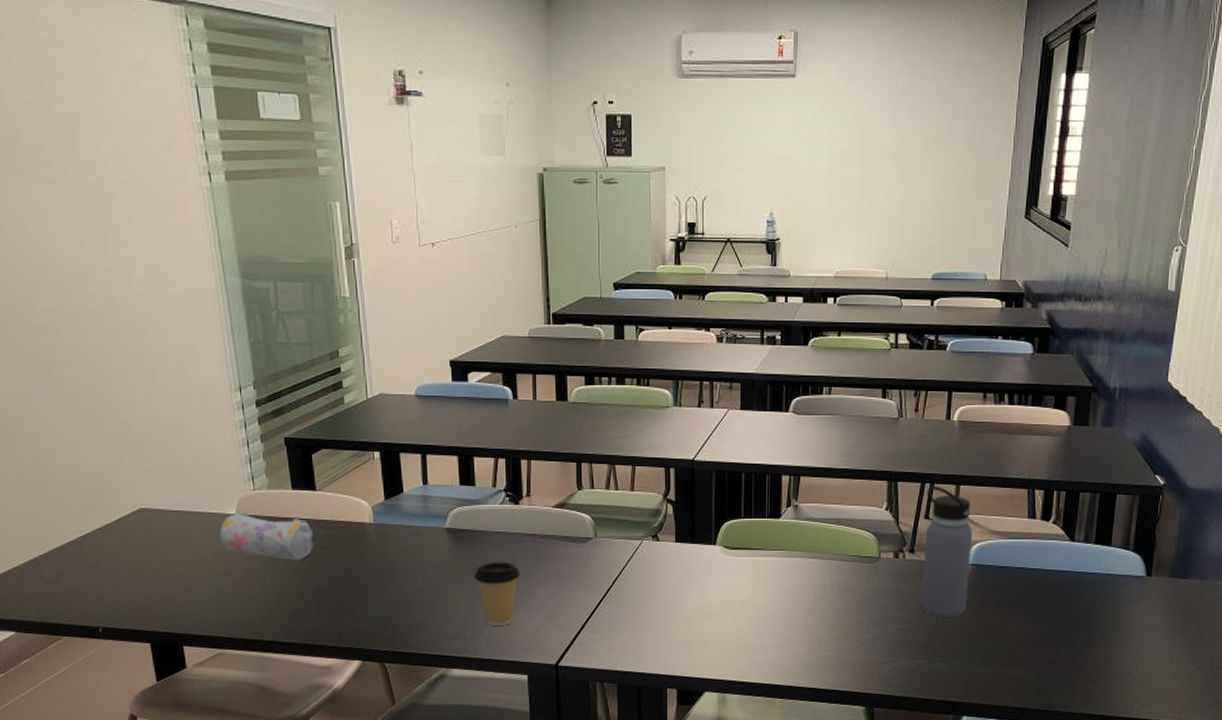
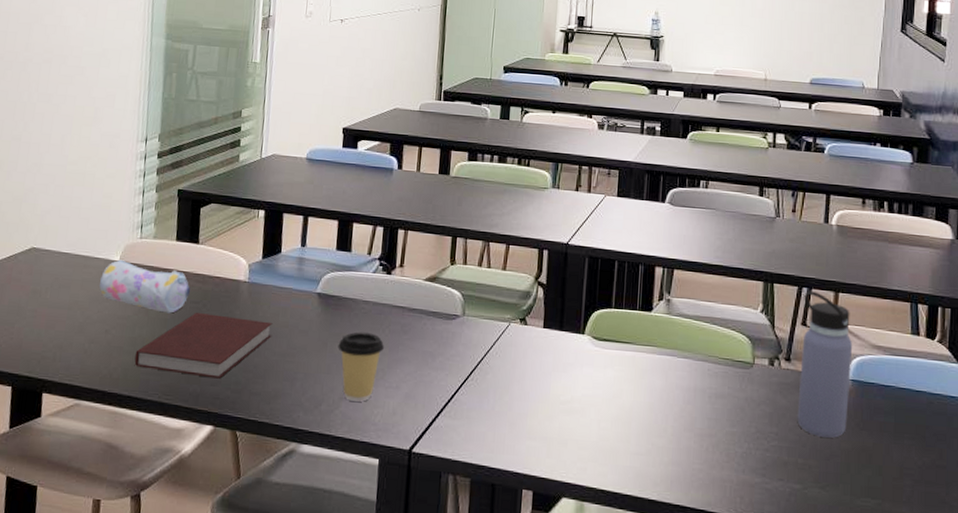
notebook: none [270,557,405,617] -> present [134,313,272,379]

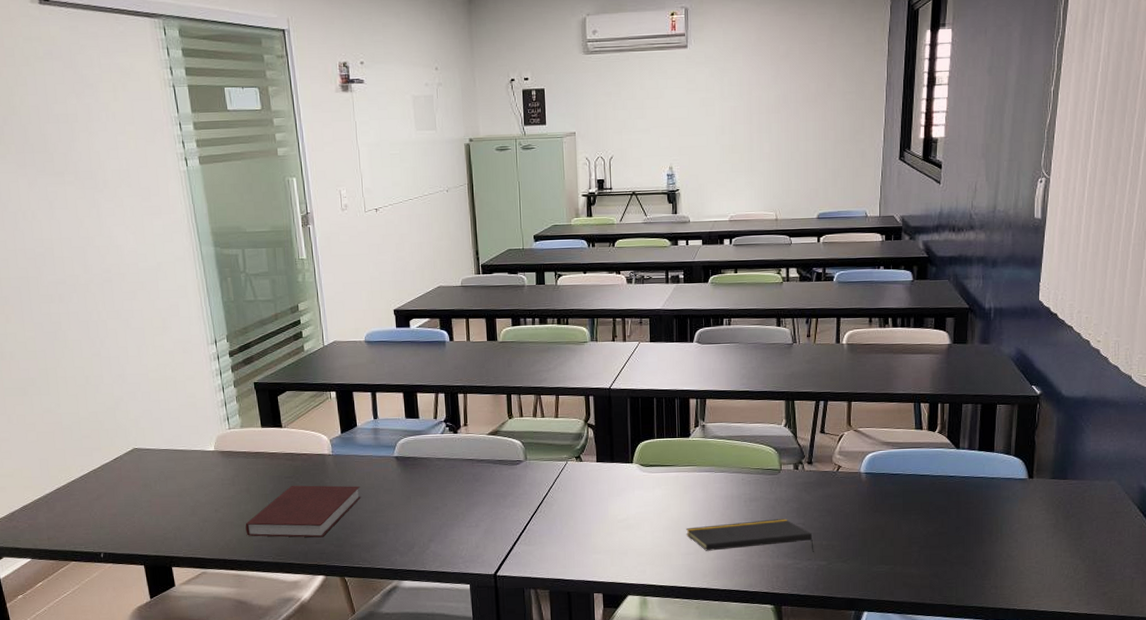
pencil case: present [99,259,190,313] -> none [201,449,283,489]
coffee cup: present [338,332,385,402] -> none [420,484,461,541]
notepad: none [638,421,787,472] -> present [686,519,814,553]
water bottle: present [797,290,853,438] -> none [820,403,866,522]

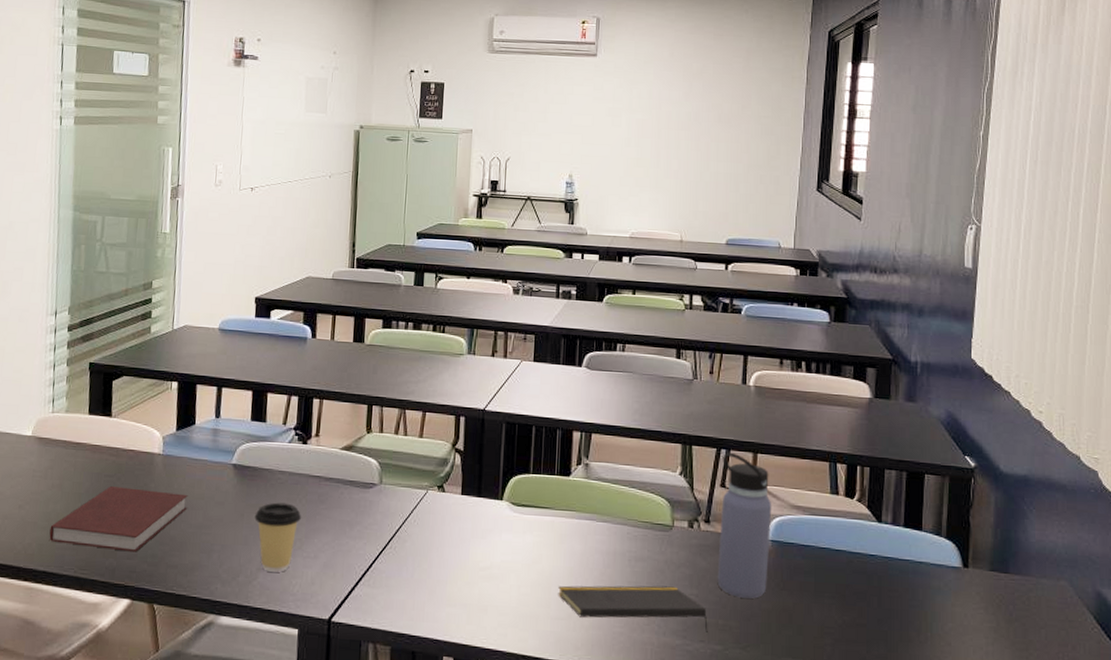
coffee cup: none [420,484,461,541] -> present [254,502,302,572]
water bottle: none [820,403,866,522] -> present [717,452,772,599]

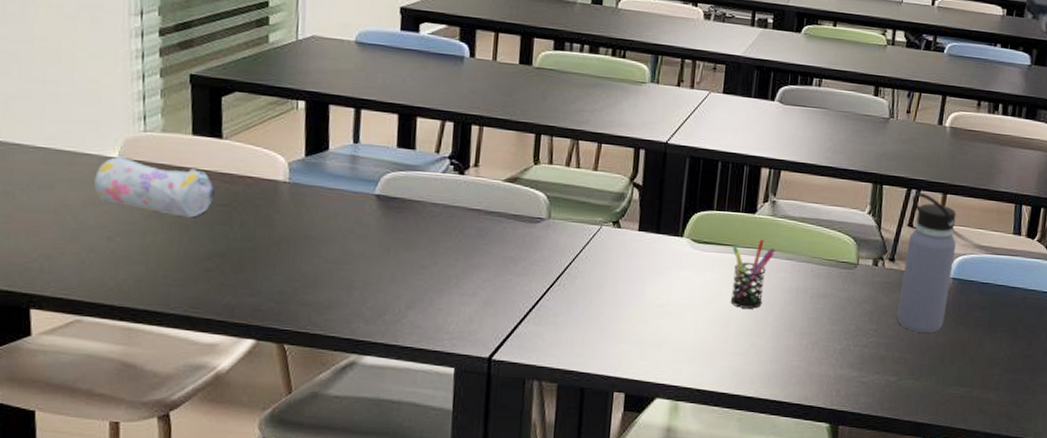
pencil case: none [12,434,104,488] -> present [94,156,215,218]
notebook: present [49,486,188,552] -> none [149,217,322,289]
coffee cup: present [254,502,302,572] -> none [402,236,459,310]
pen holder: none [550,501,591,572] -> present [730,239,776,309]
notepad: present [558,585,708,634] -> none [737,321,885,366]

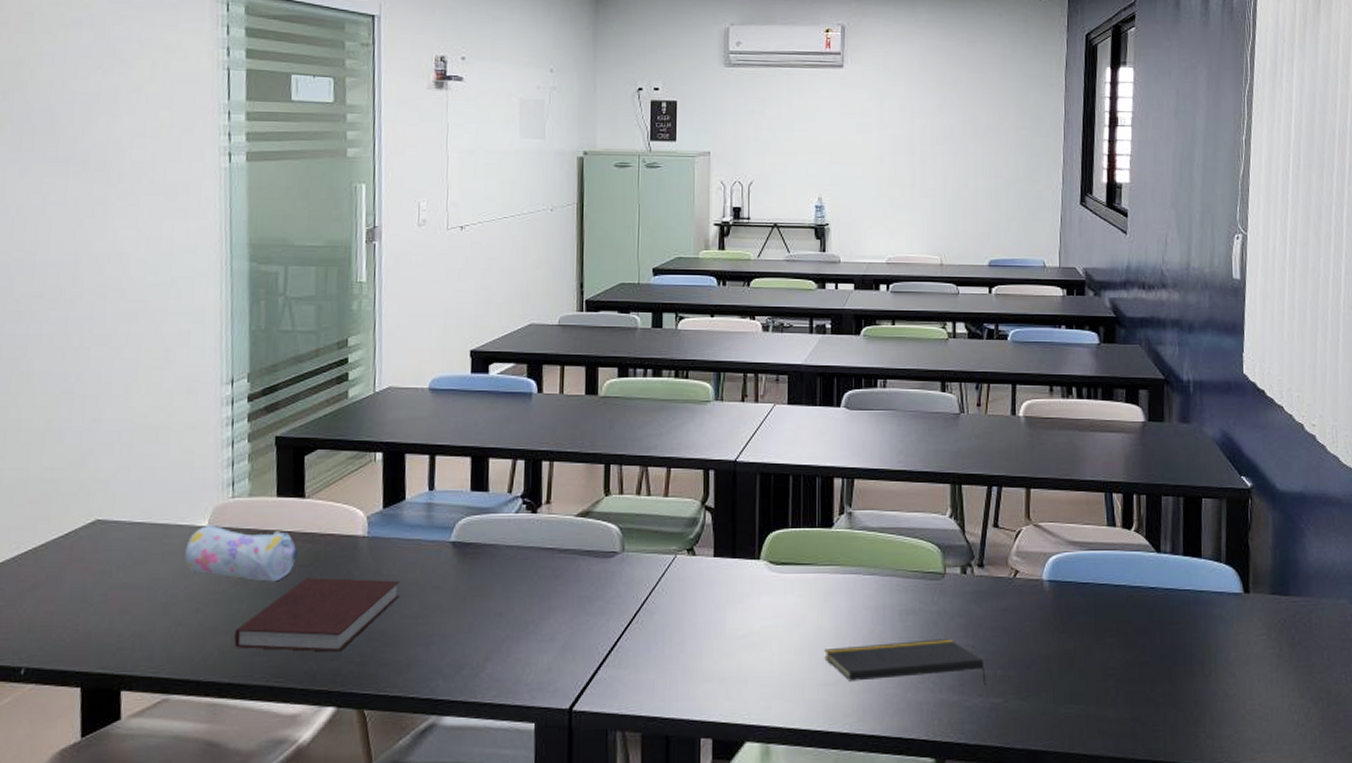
notebook: none [149,217,322,289] -> present [234,578,400,652]
pen holder: present [730,239,776,309] -> none [812,554,857,633]
notepad: none [737,321,885,366] -> present [824,639,986,687]
water bottle: present [897,192,957,333] -> none [993,489,1048,645]

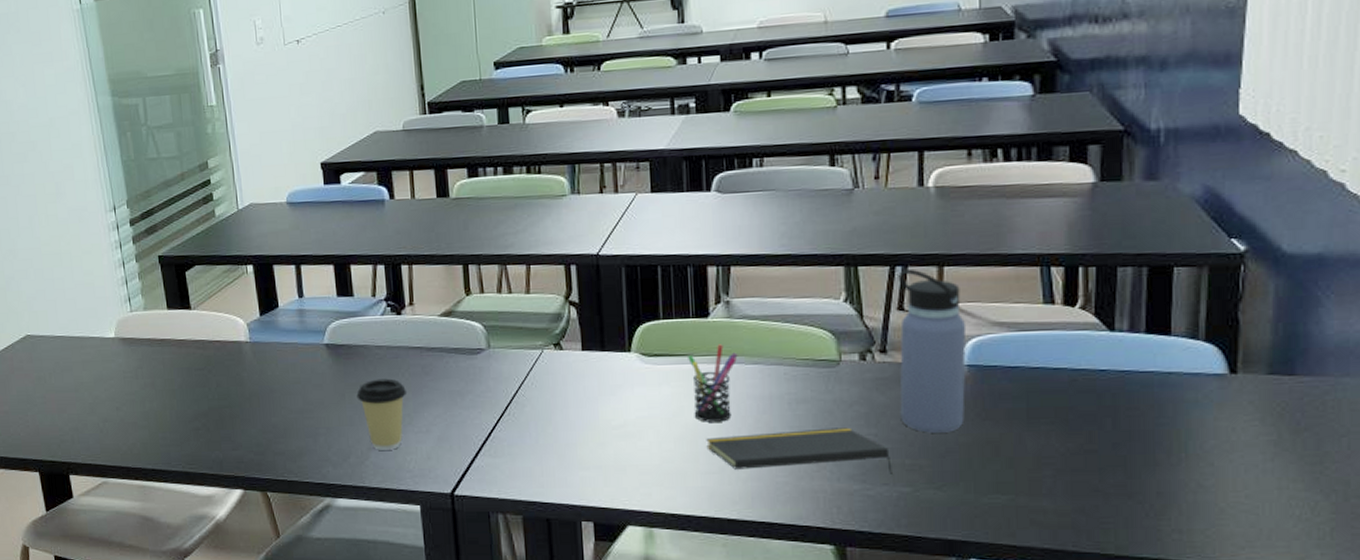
pencil case: present [185,524,298,582] -> none [100,336,192,384]
notebook: present [234,578,400,652] -> none [150,379,285,443]
coffee cup: none [479,581,534,661] -> present [356,378,408,450]
pen holder: none [812,554,857,633] -> present [688,344,738,422]
water bottle: none [993,489,1048,645] -> present [898,269,967,433]

